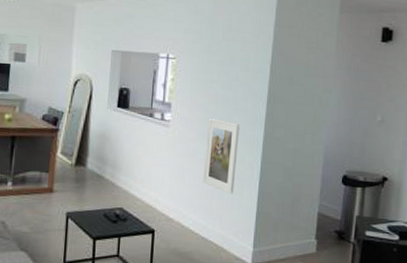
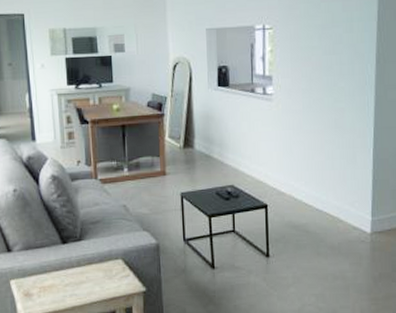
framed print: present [203,117,239,194] -> none [312,86,348,164]

